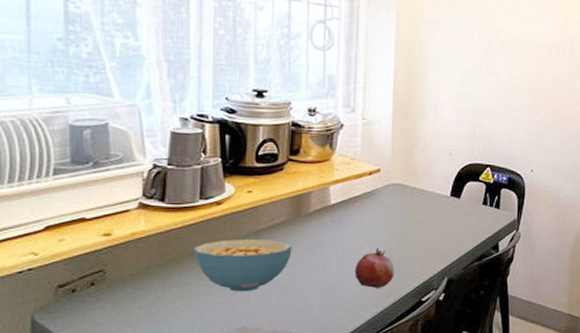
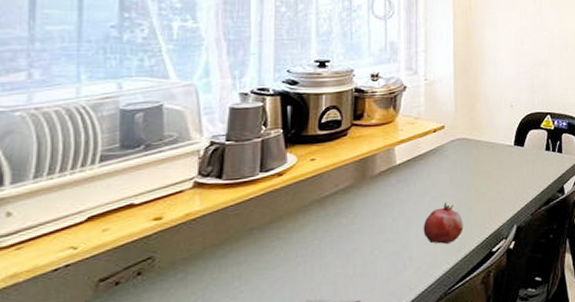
cereal bowl: present [194,239,292,292] -> none [253,206,358,264]

